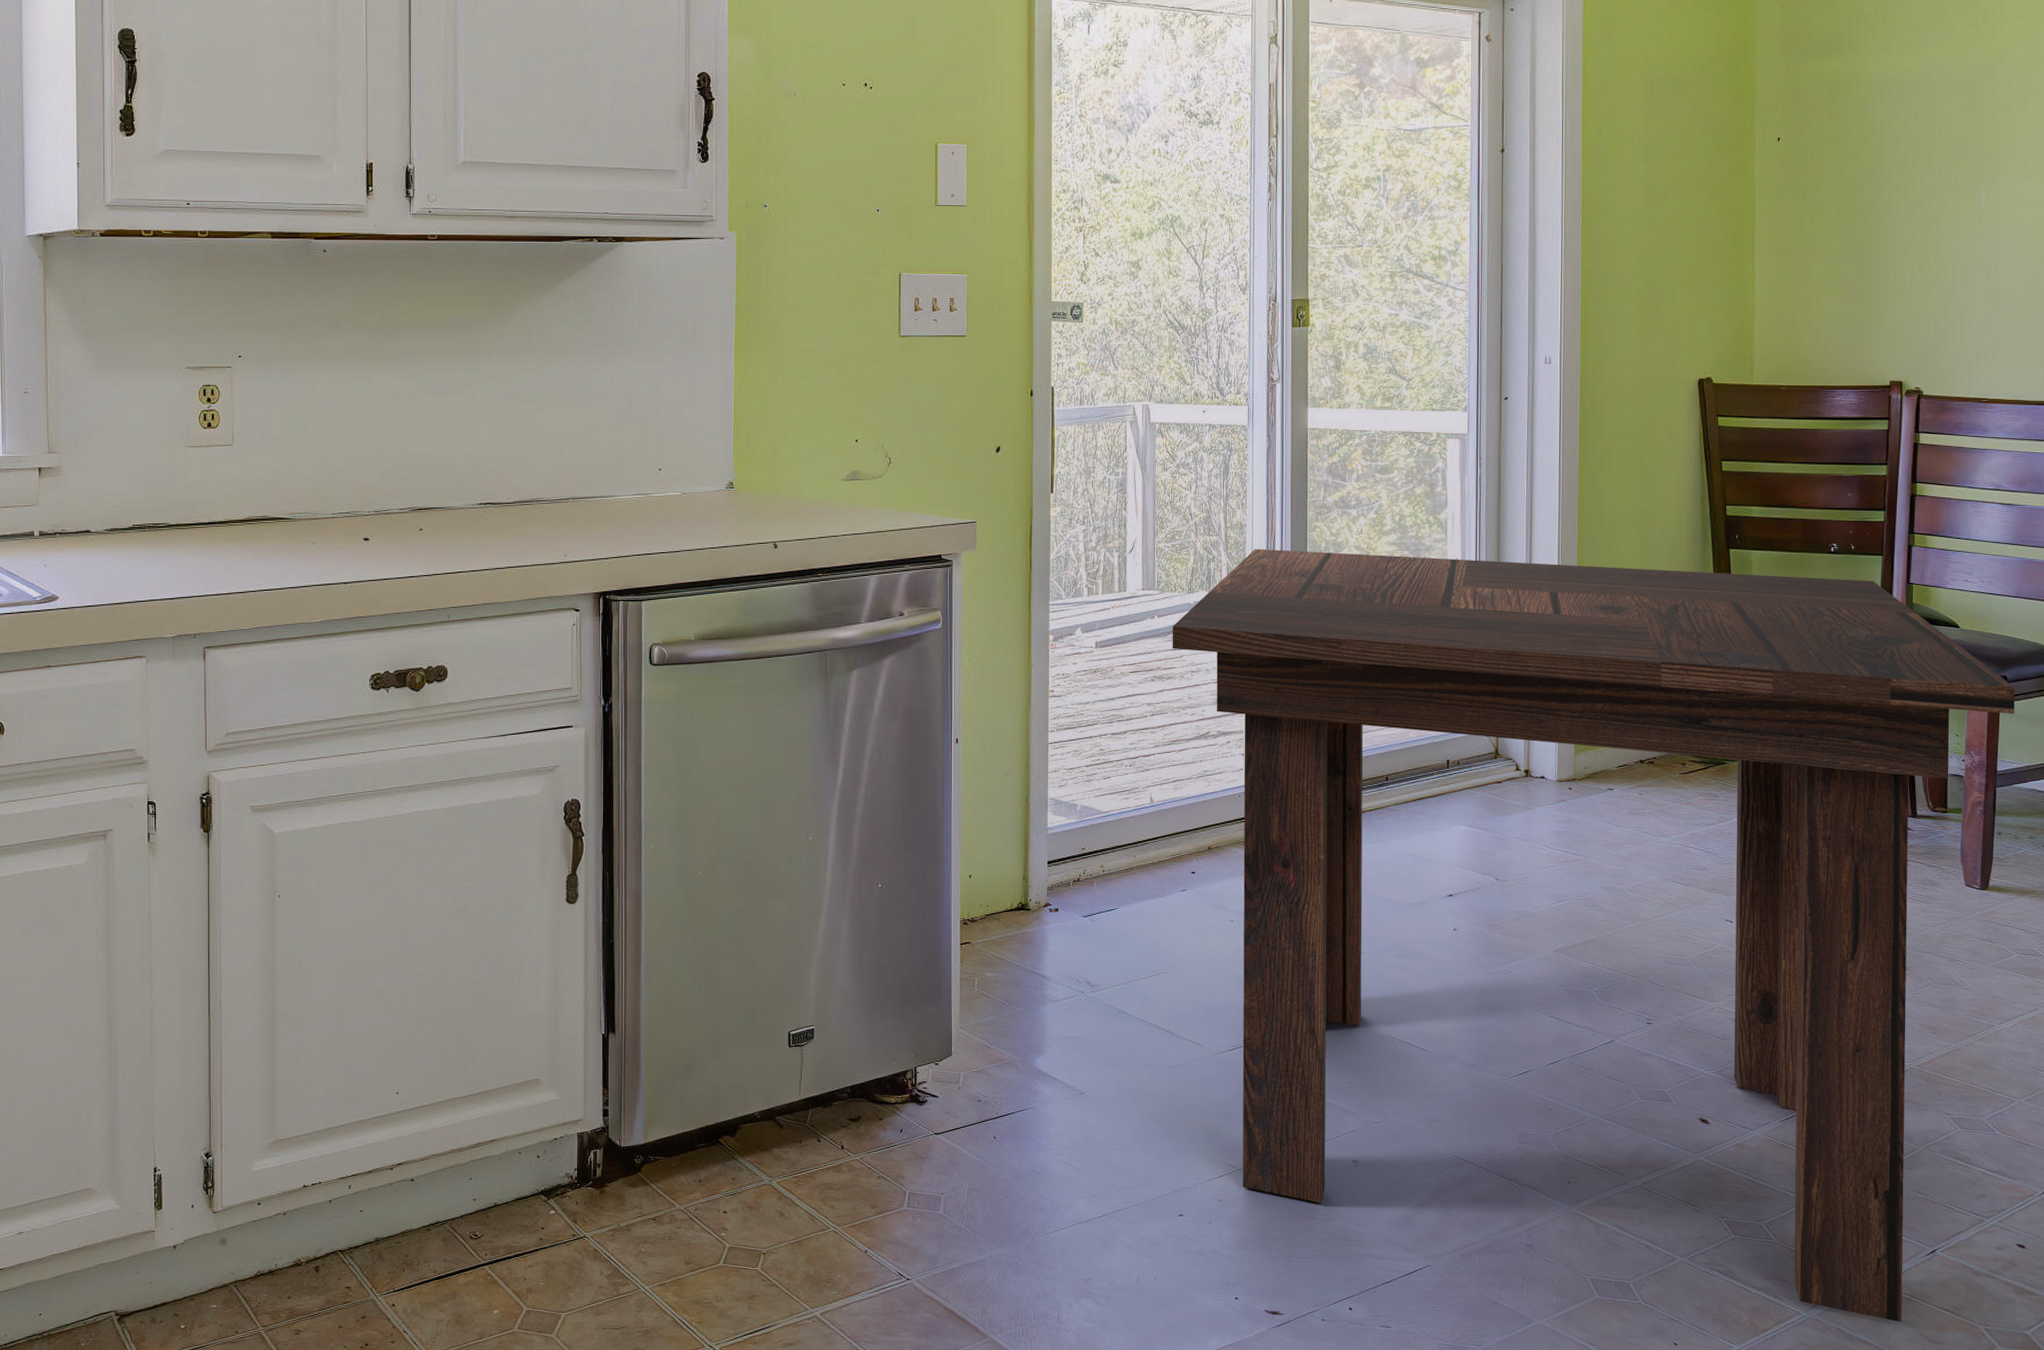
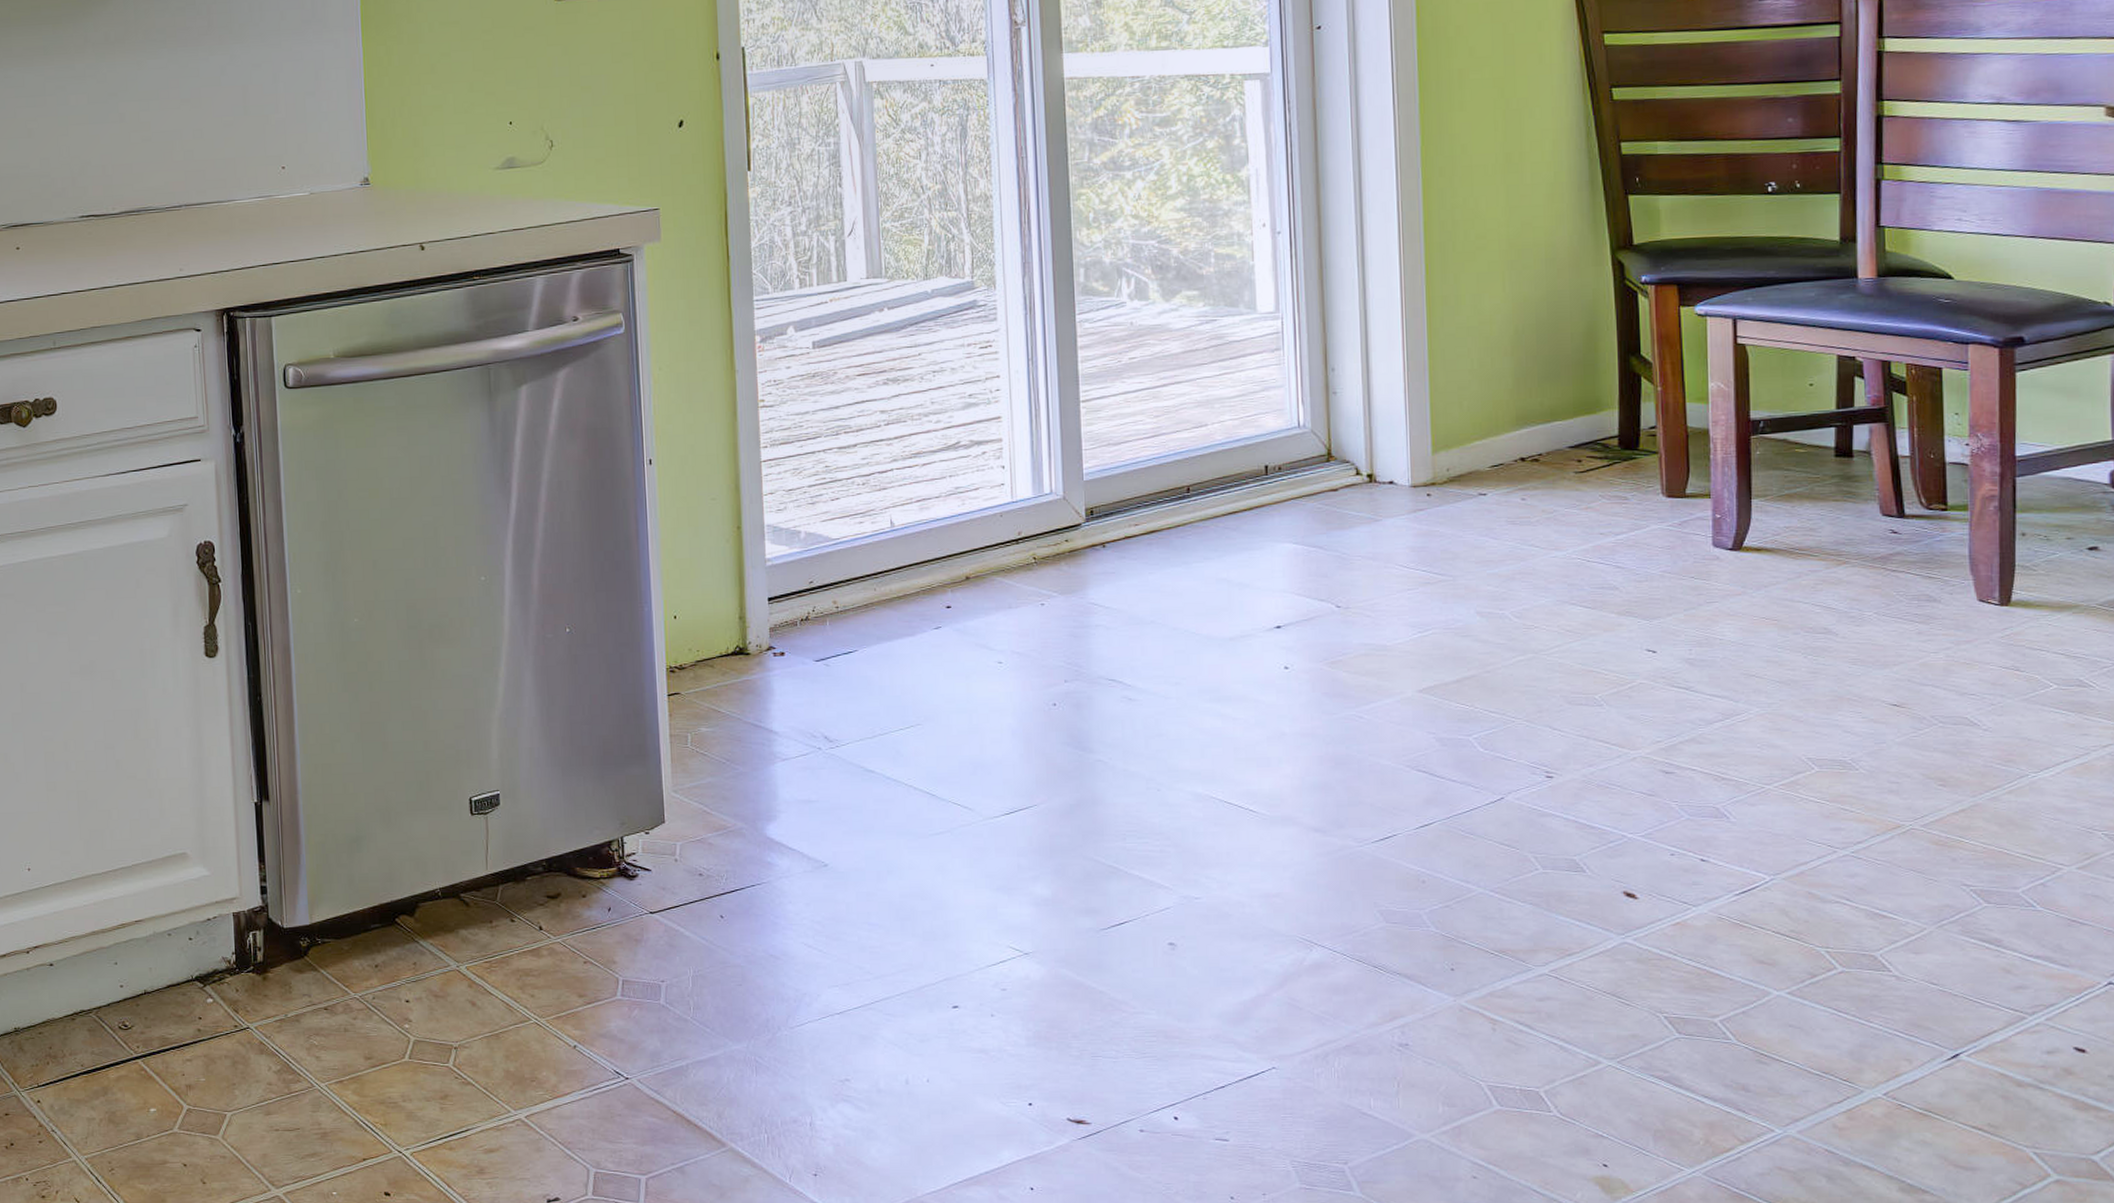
dining table: present [1172,548,2015,1323] -> none [906,223,2038,1143]

